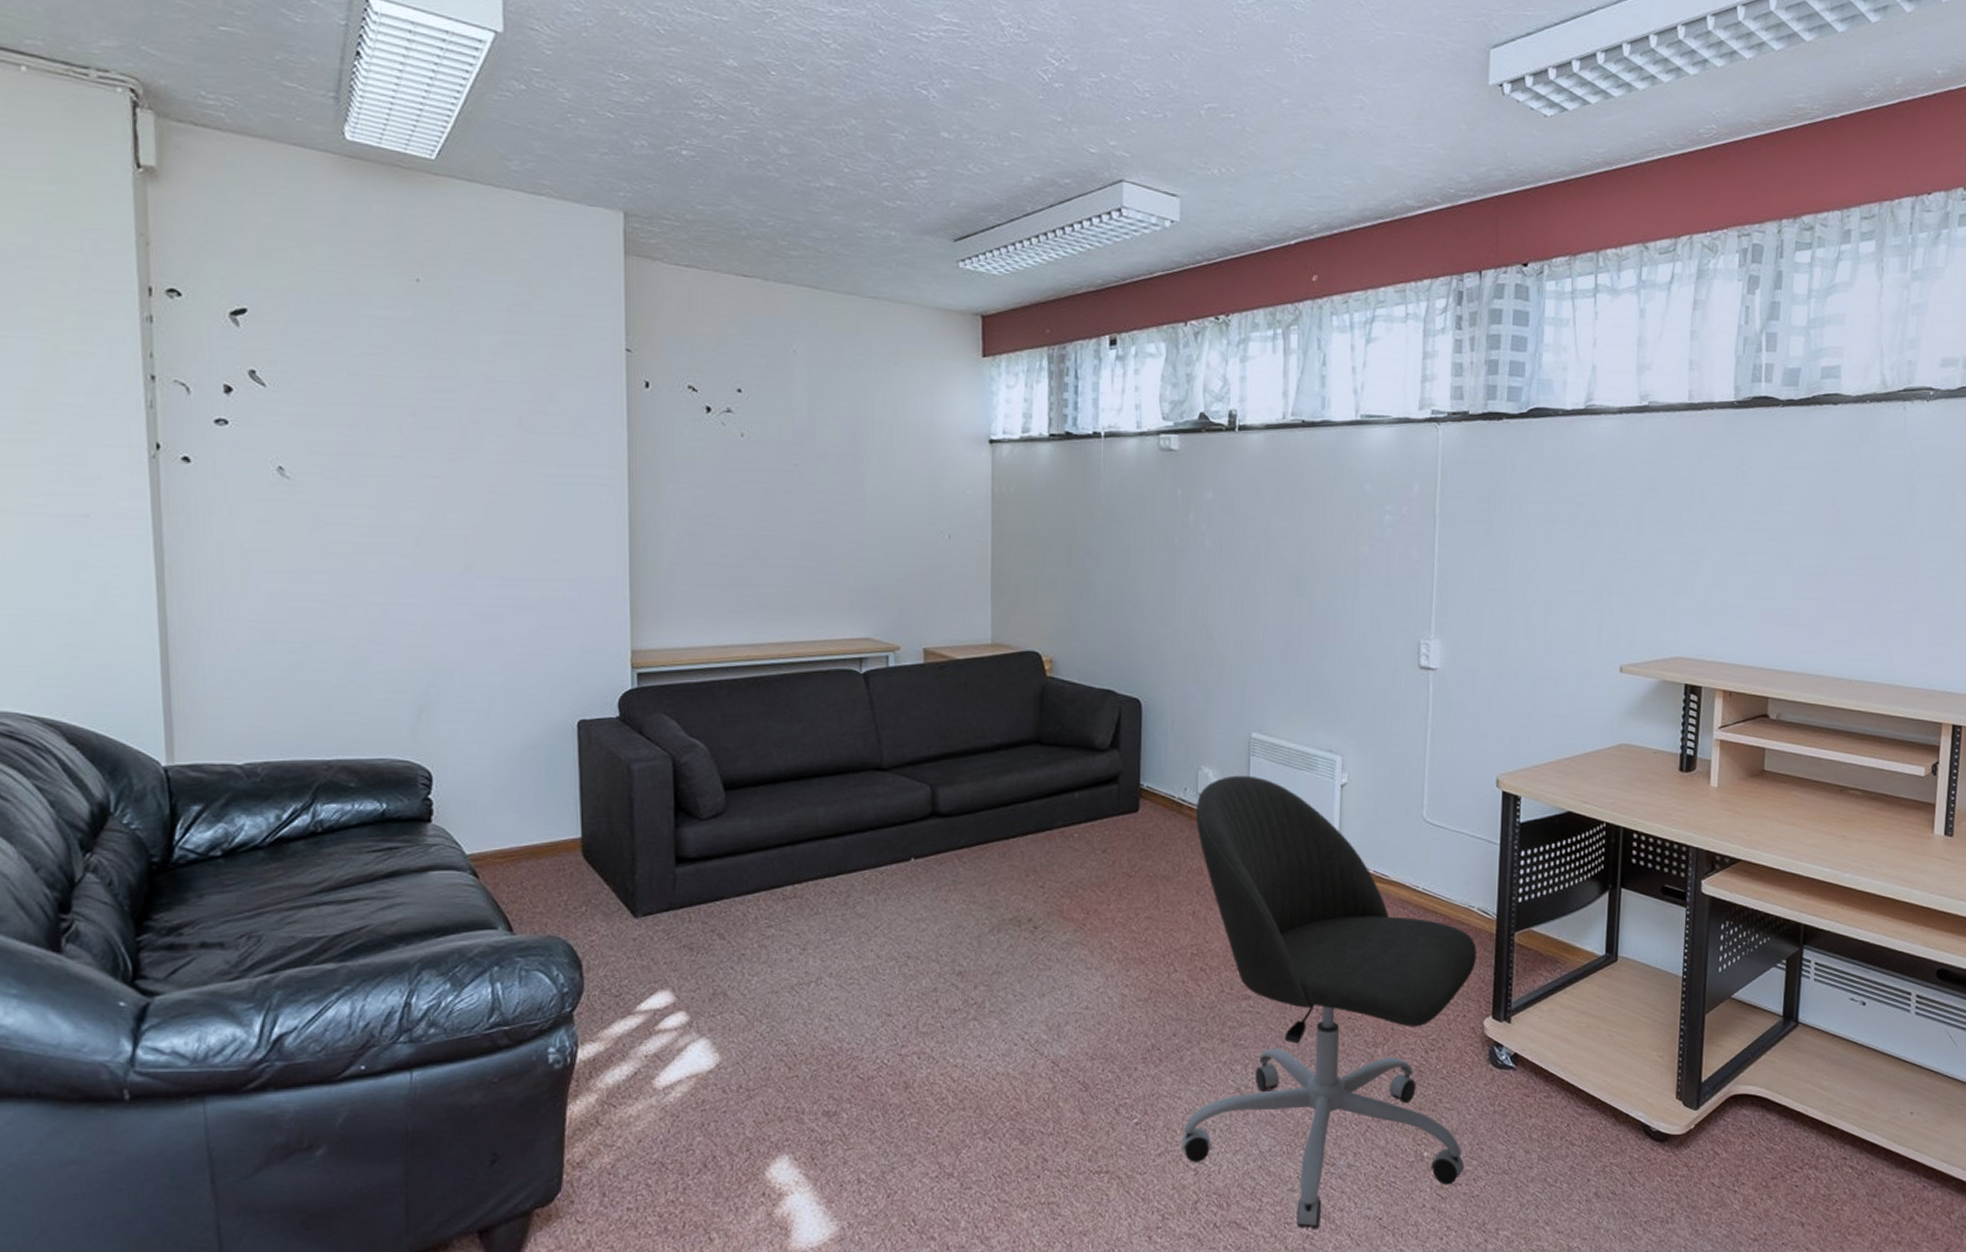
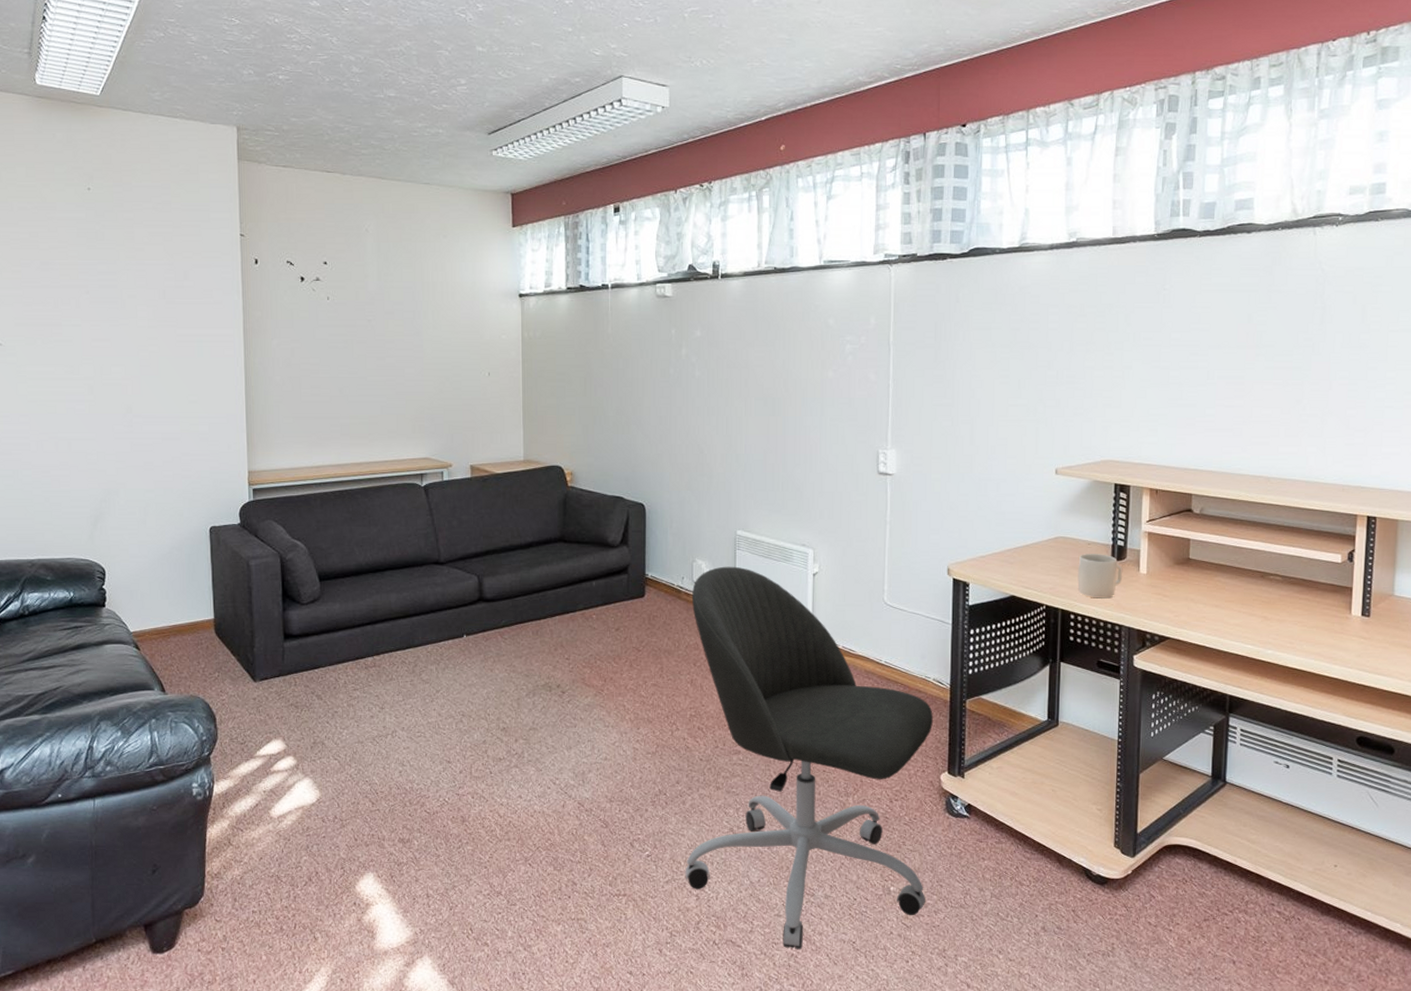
mug: none [1641,764,1692,815] -> present [1077,554,1123,599]

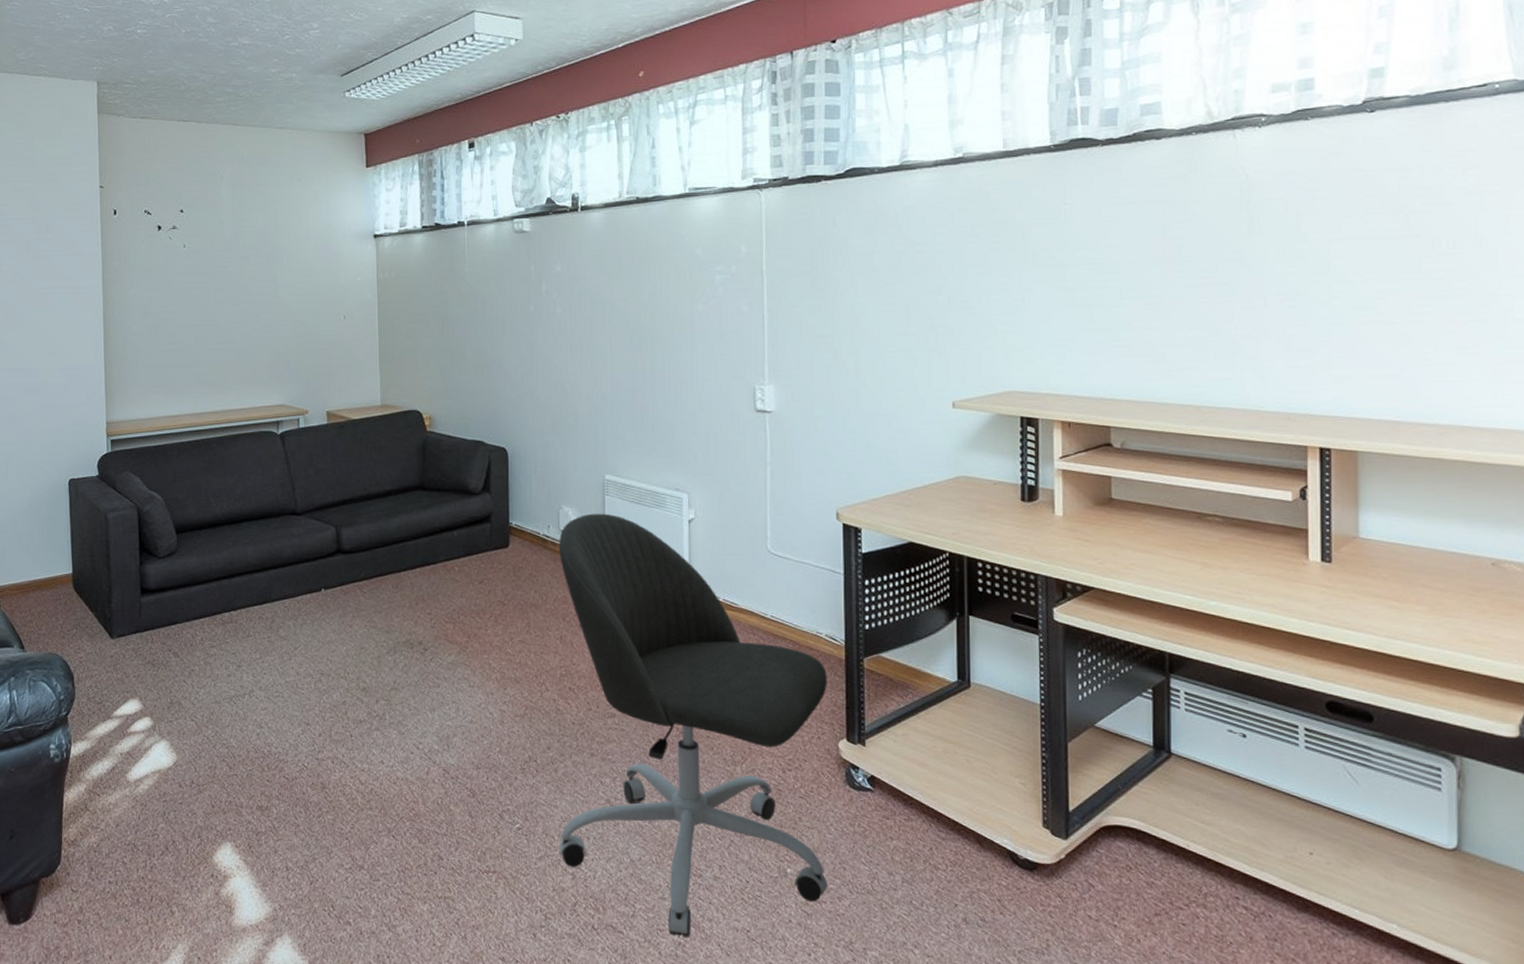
mug: present [1077,554,1123,599] -> none [983,494,1036,544]

